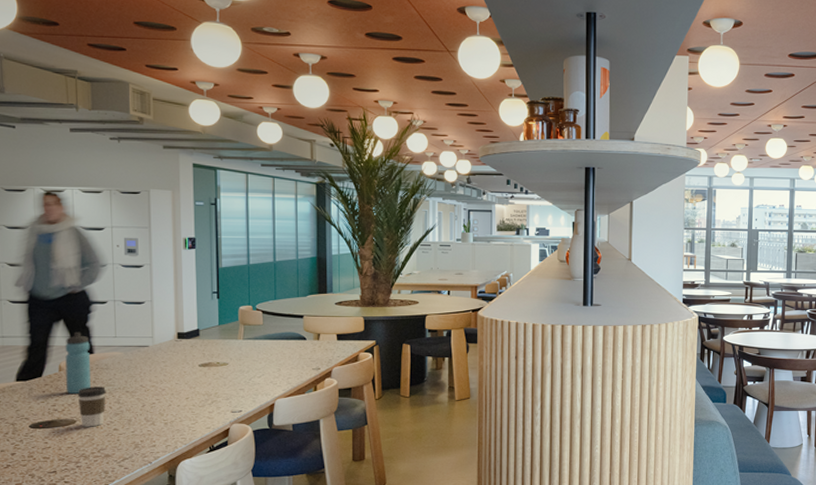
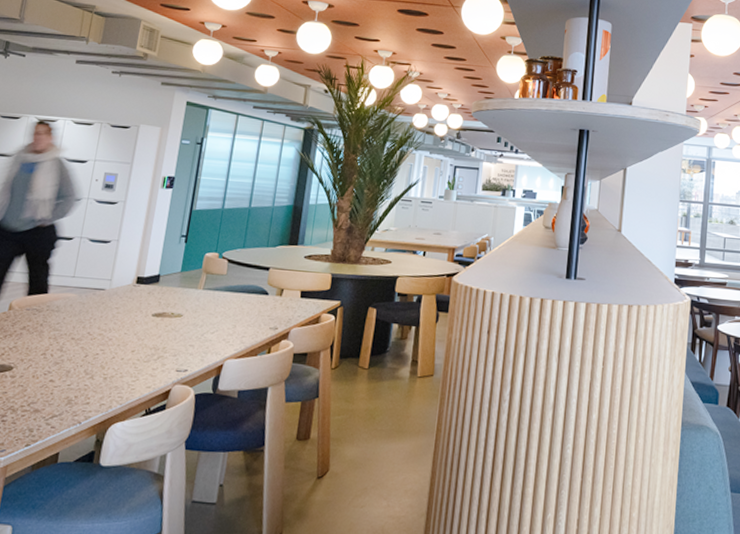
water bottle: present [65,331,91,394] -> none [11,268,47,337]
coffee cup: present [77,387,106,427] -> none [18,330,52,376]

